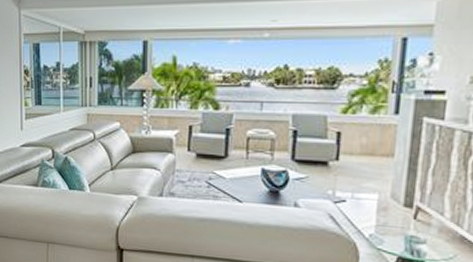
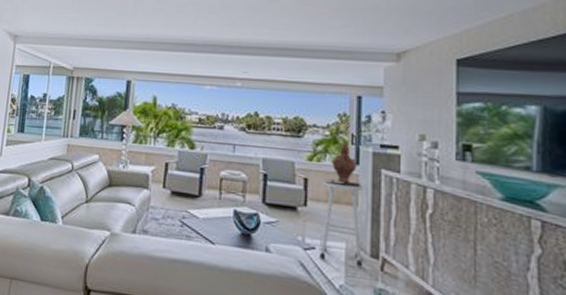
stool: none [350,133,402,217] -> present [319,180,364,267]
lidded ewer: none [366,90,399,137] -> present [330,141,361,187]

